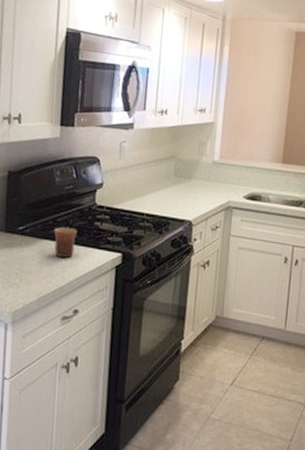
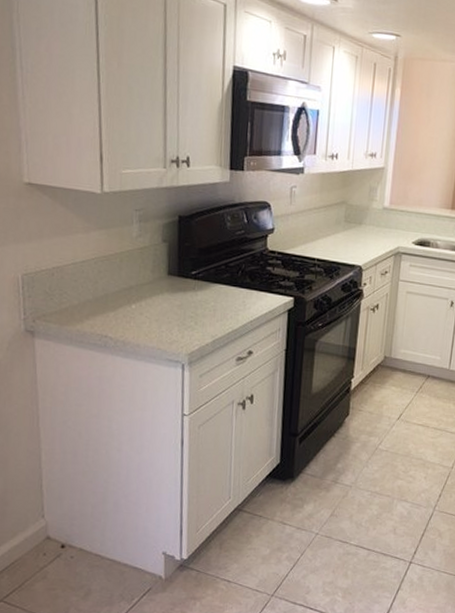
mug: present [53,227,77,258] -> none [226,272,249,301]

